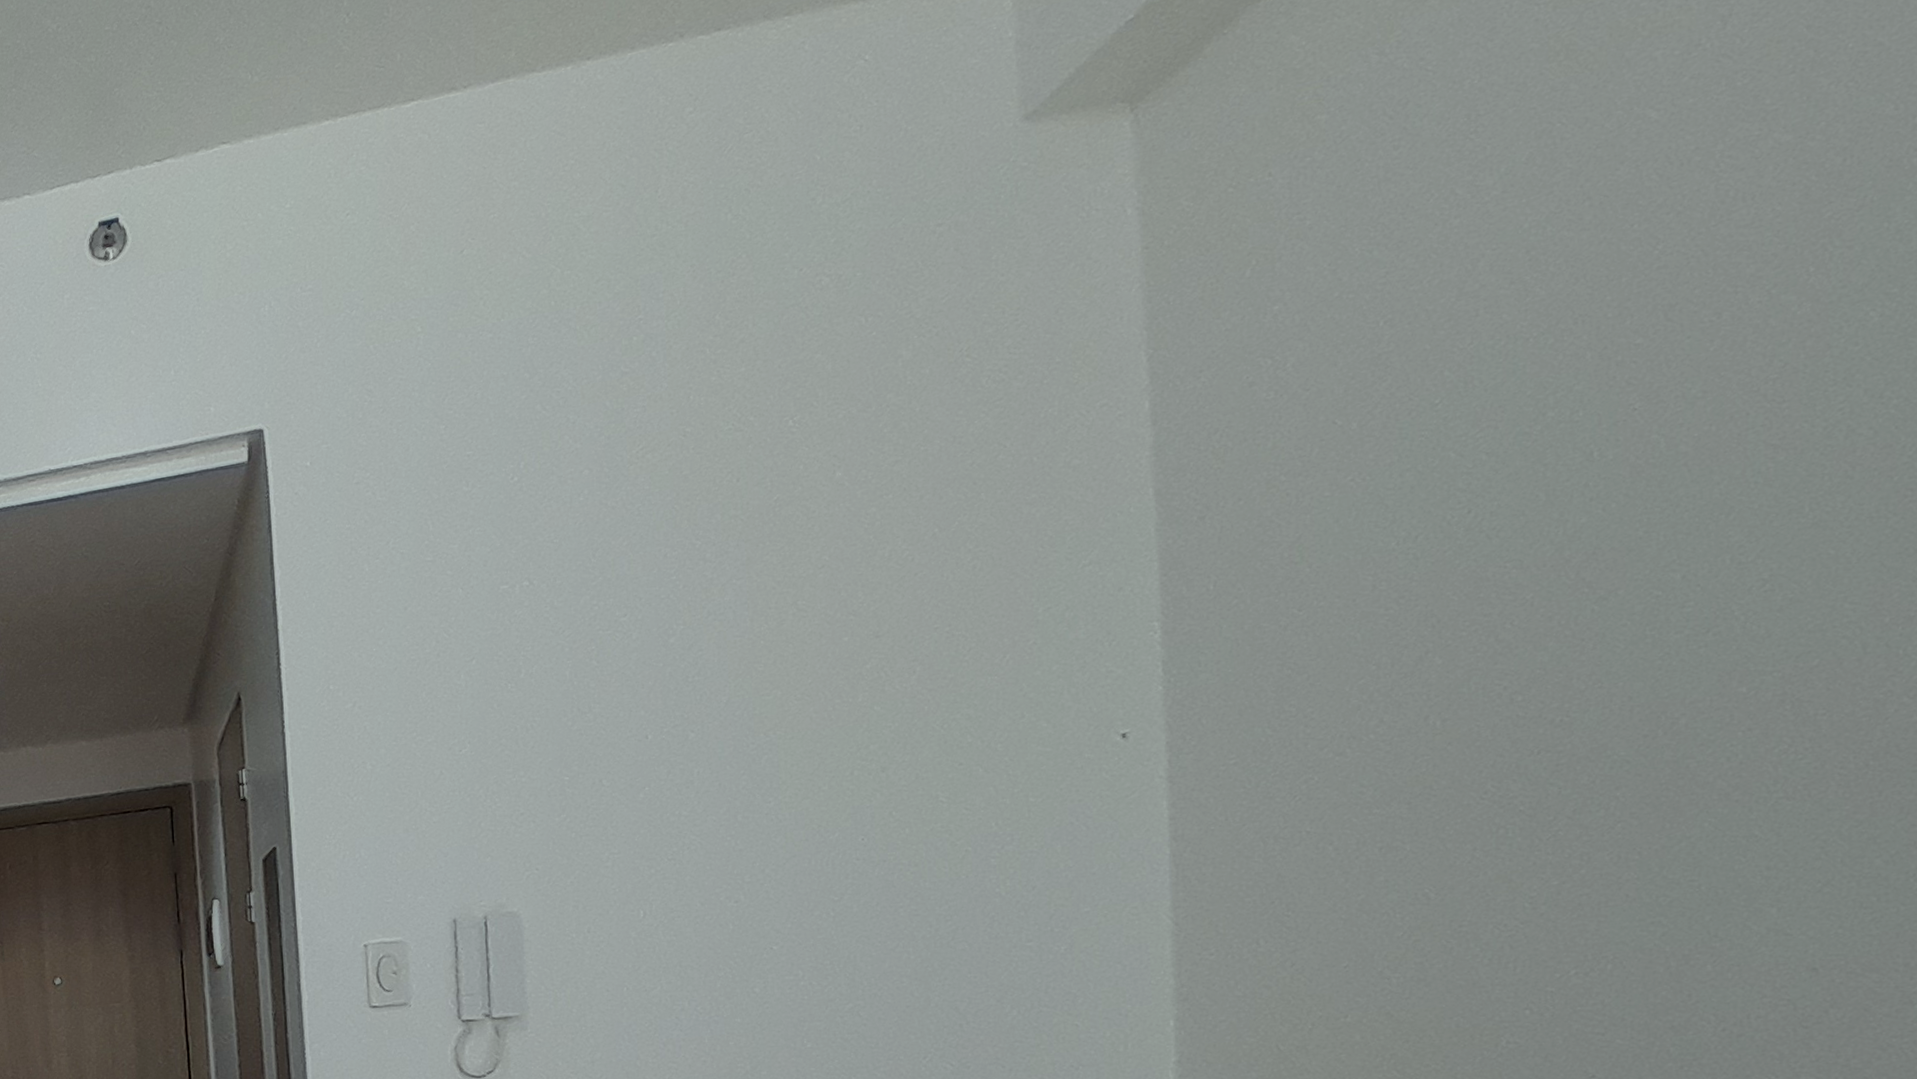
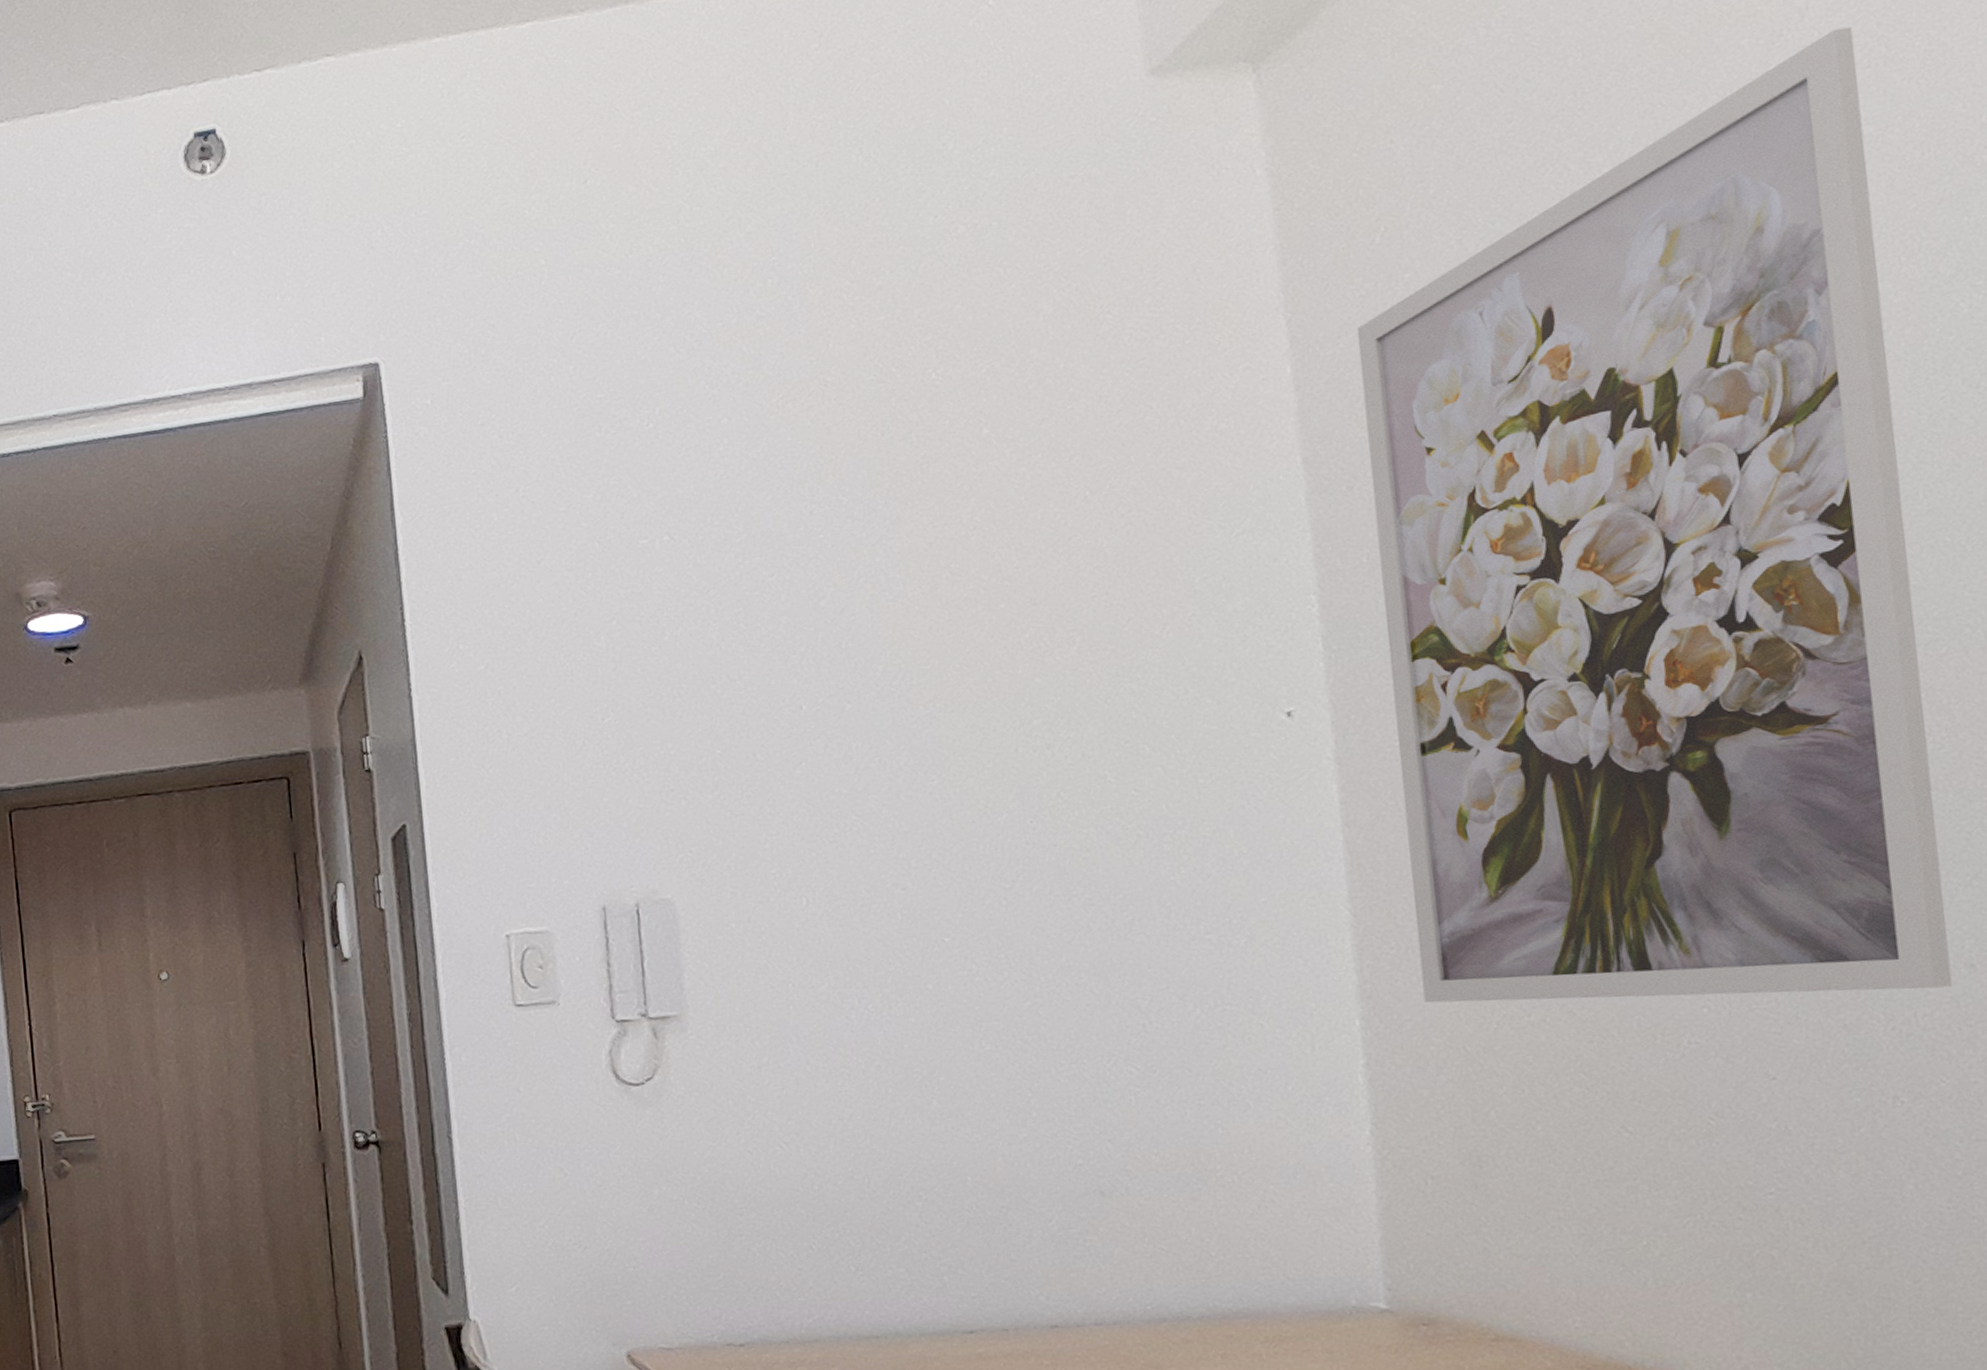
wall art: none [1219,31,1791,1005] -> present [1356,26,1953,1003]

